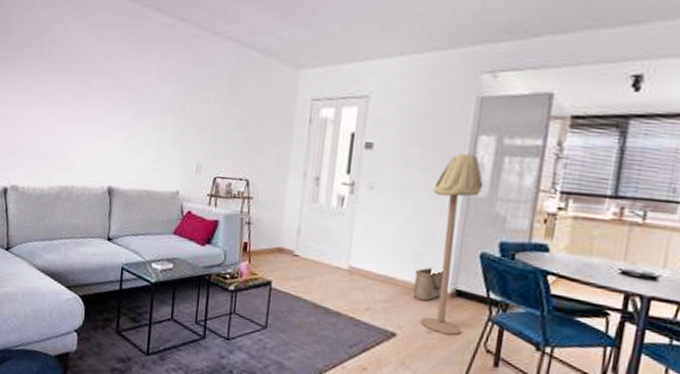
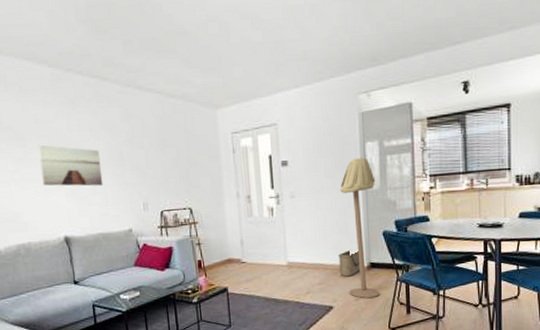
wall art: none [98,82,162,137] -> present [38,144,103,186]

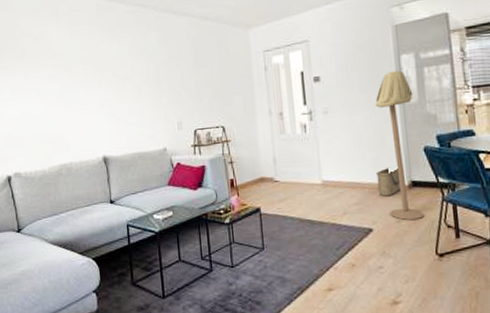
wall art: present [38,144,103,186] -> none [83,69,141,108]

